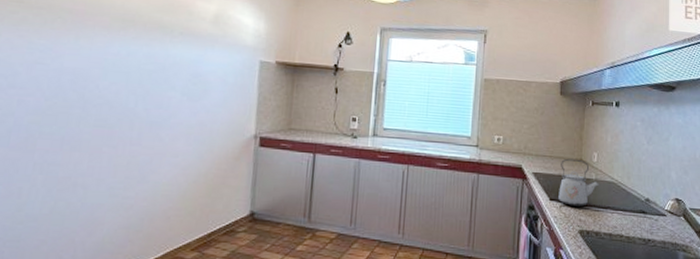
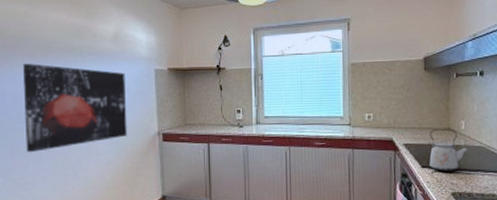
wall art: none [80,36,223,147] -> present [22,64,127,153]

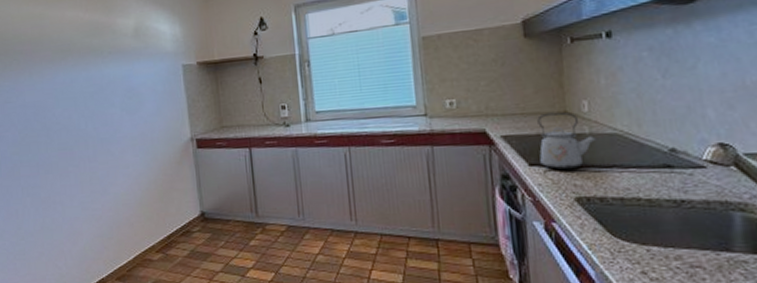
wall art: present [22,64,127,153] -> none [42,69,157,169]

